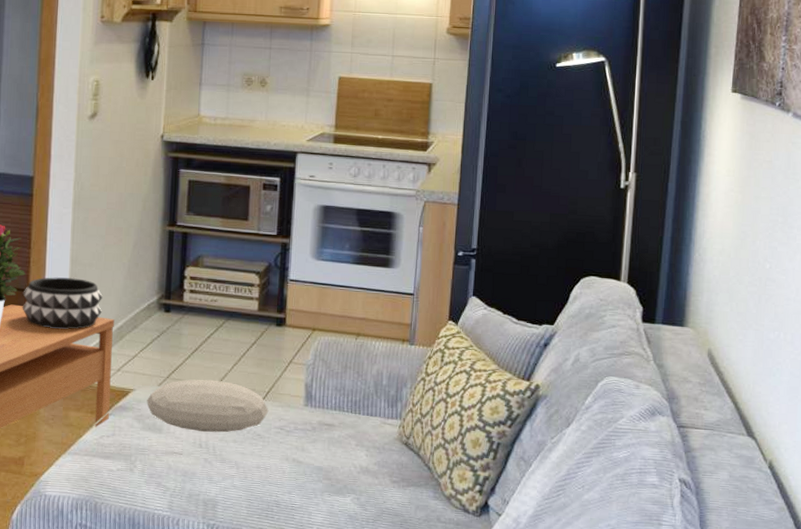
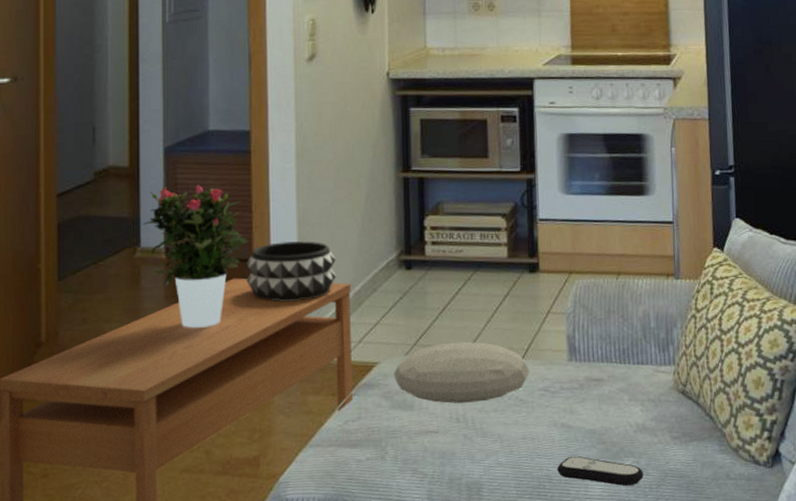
remote control: none [285,487,362,518] -> present [557,455,643,486]

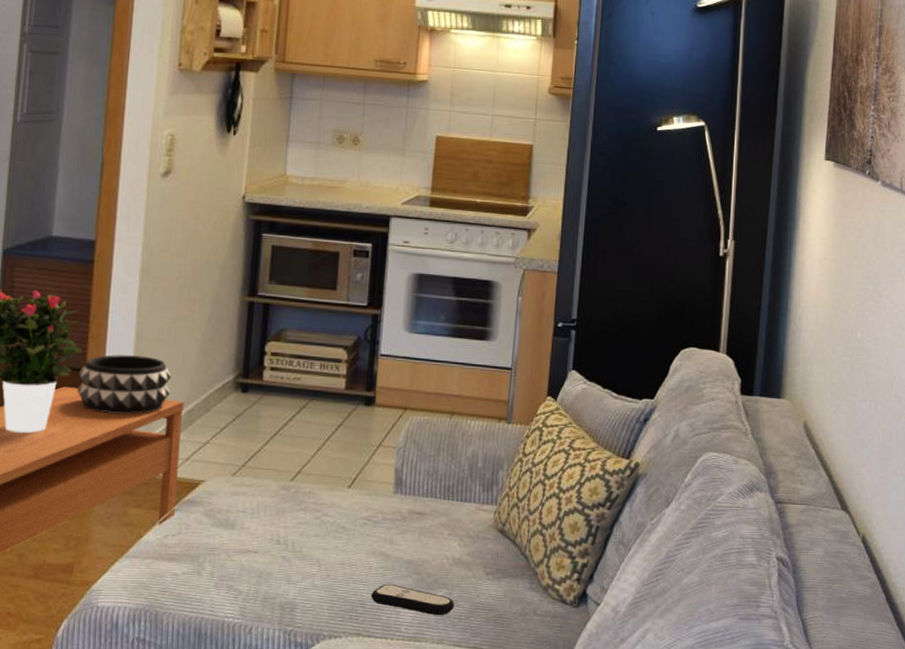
cushion: present [394,341,530,404] -> none [218,467,355,527]

